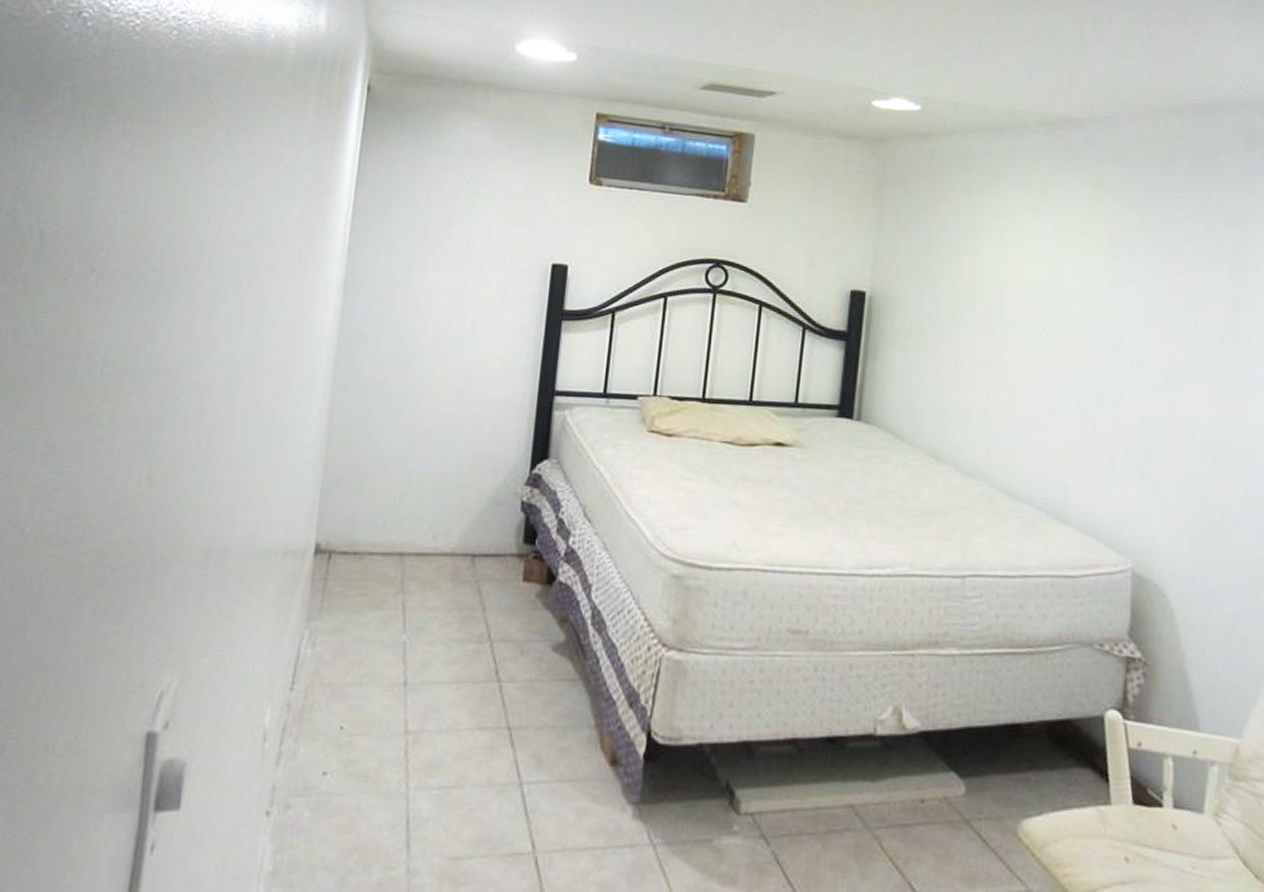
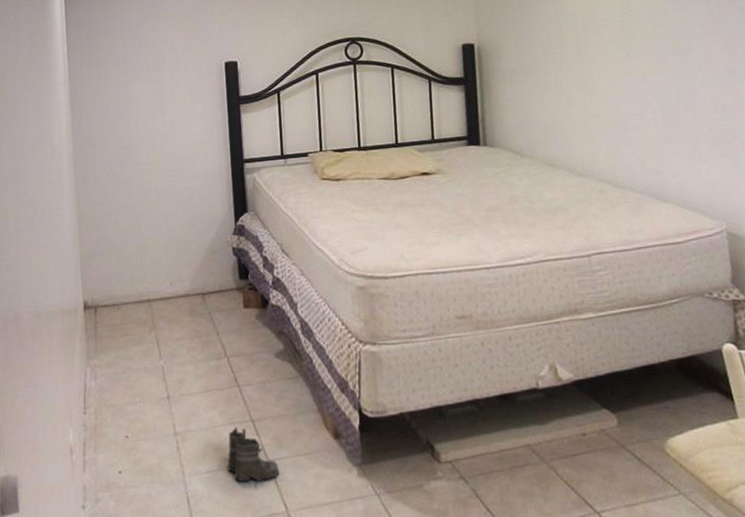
boots: none [464,734,533,818] -> present [224,427,279,489]

